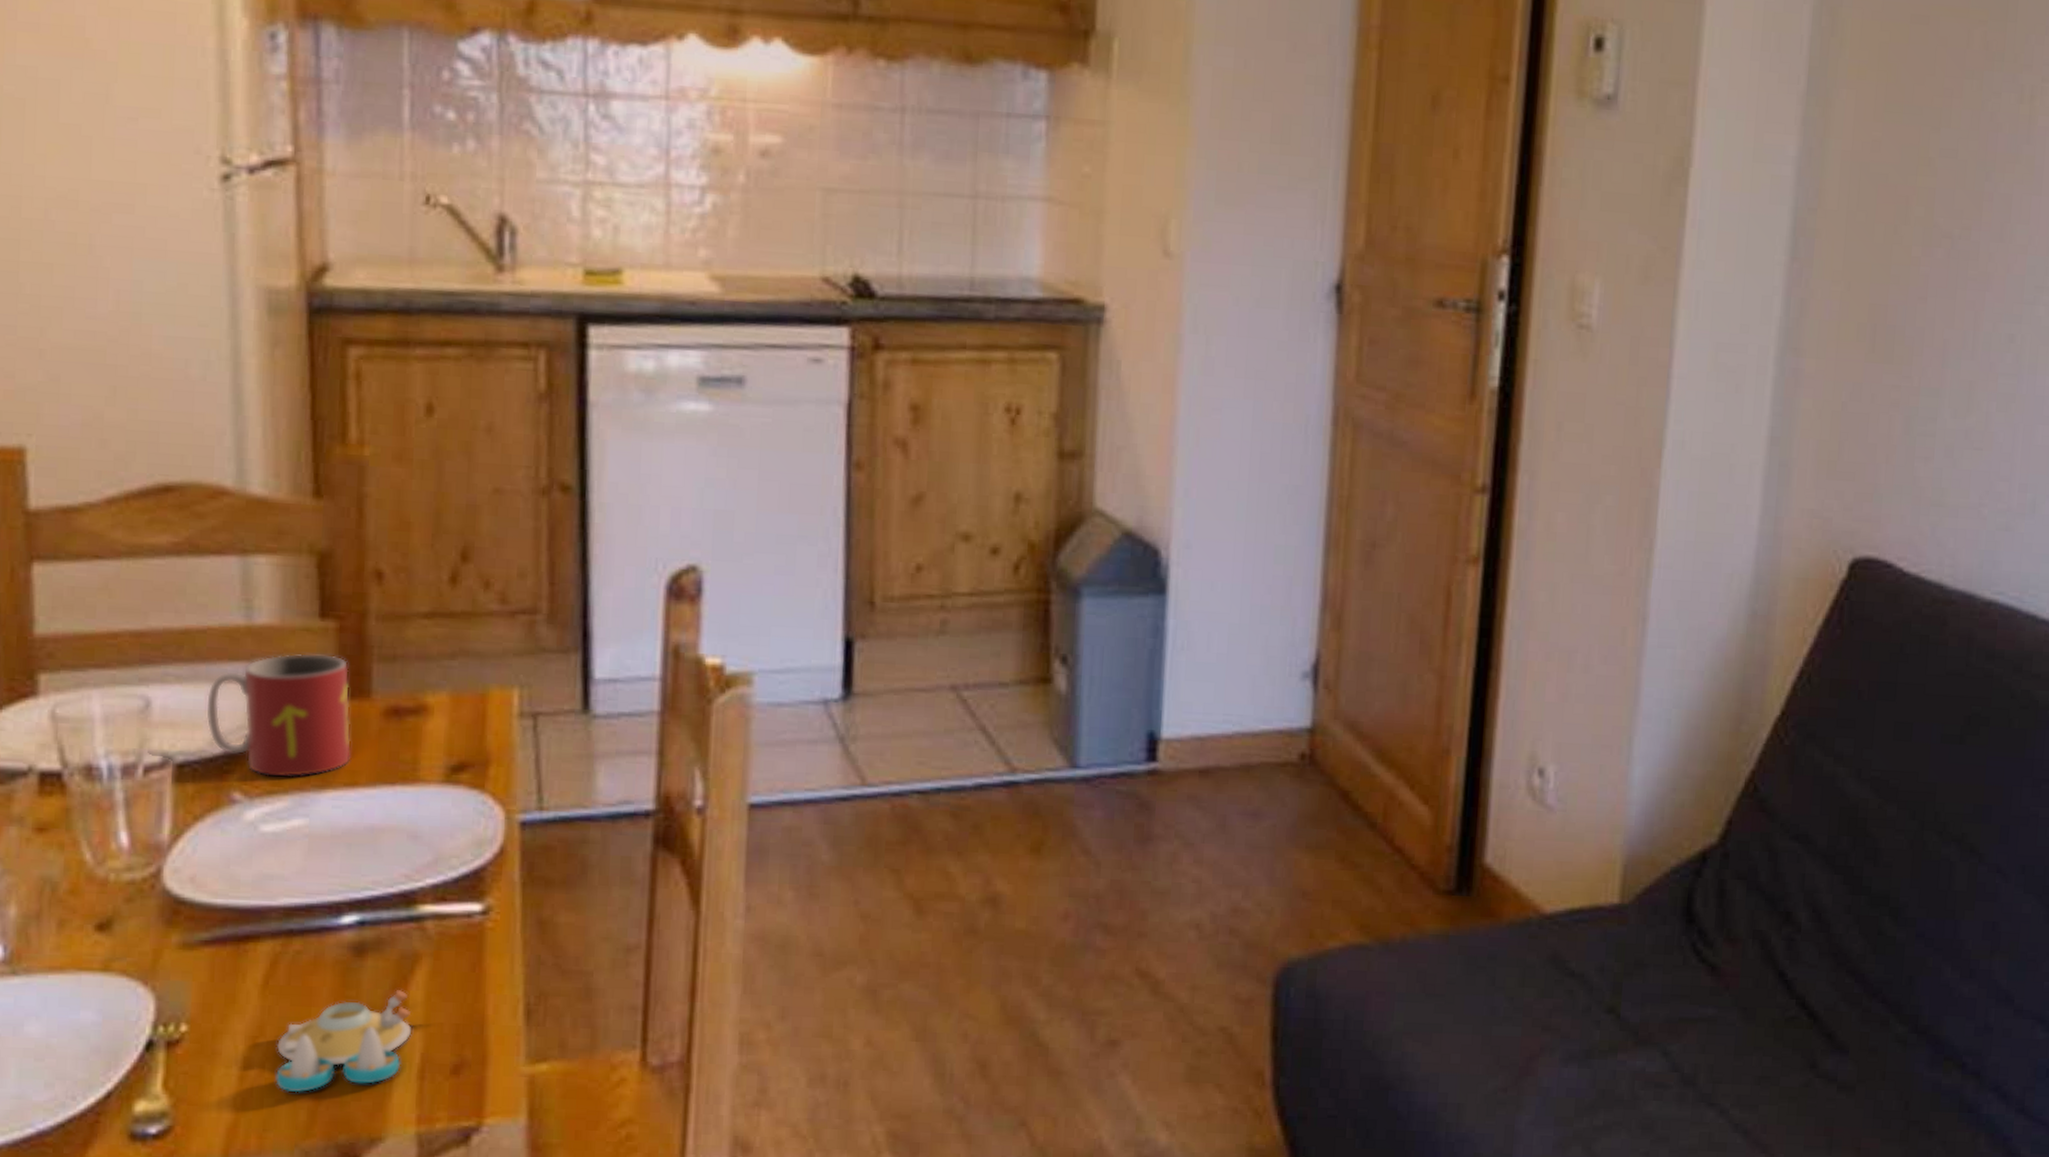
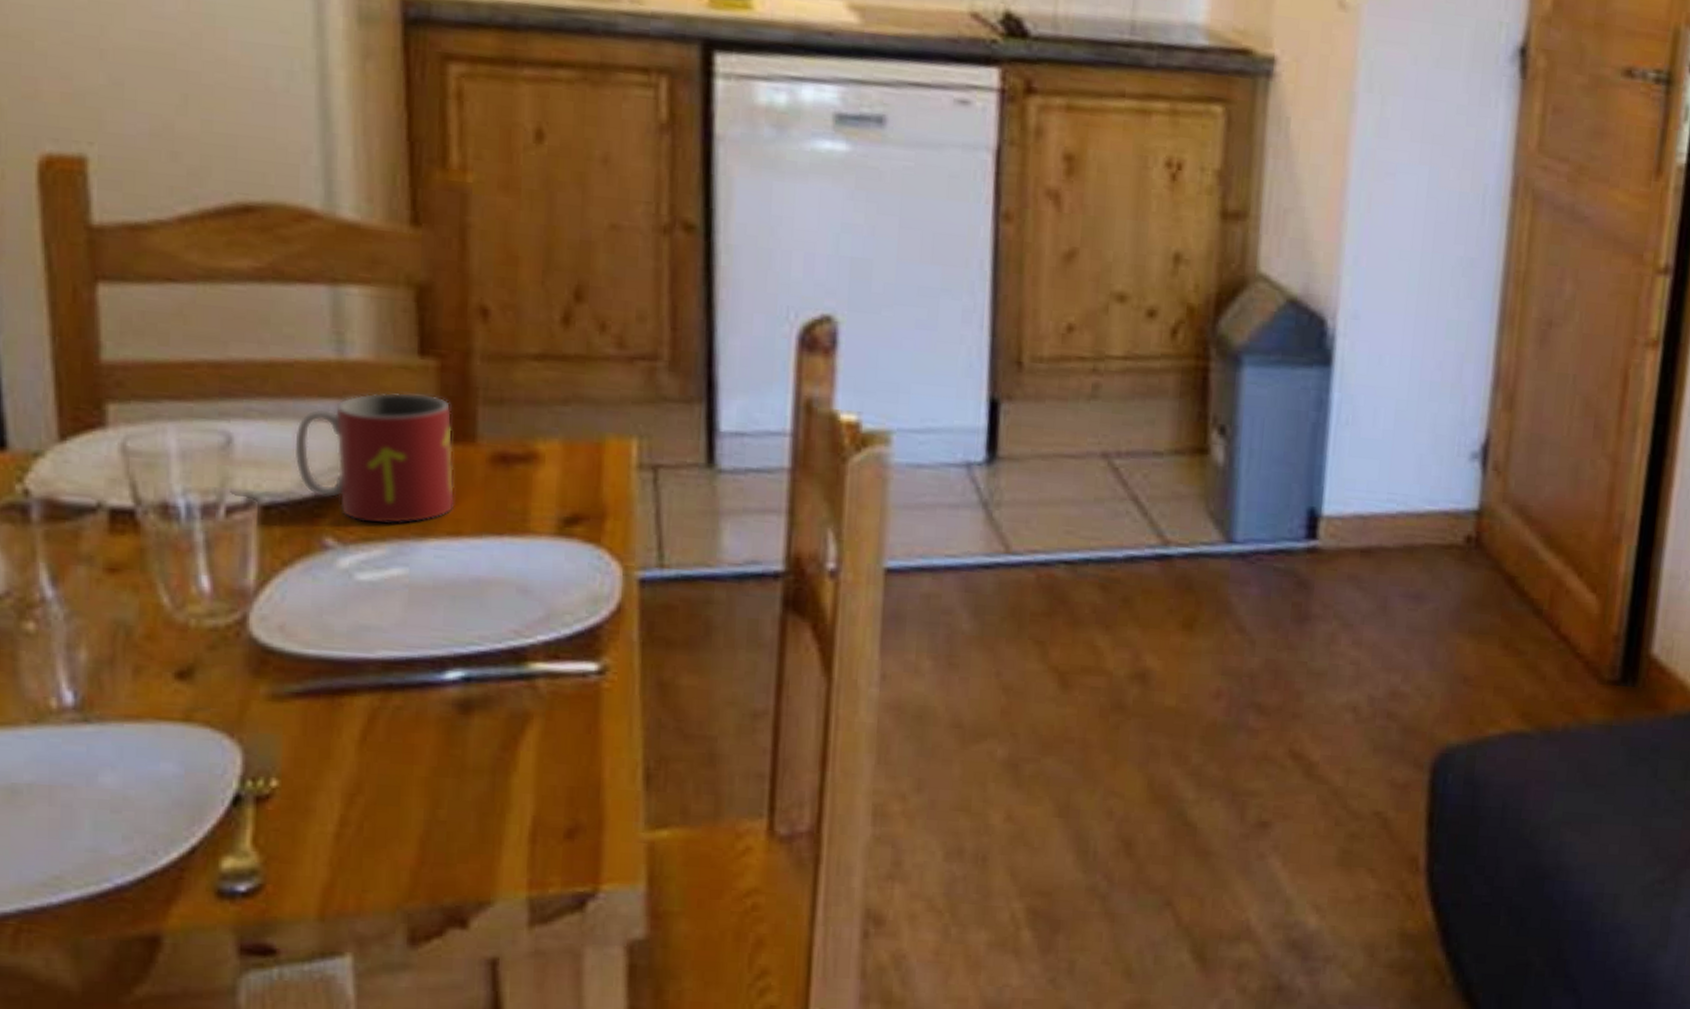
salt and pepper shaker set: present [275,990,412,1093] -> none [375,750,523,854]

